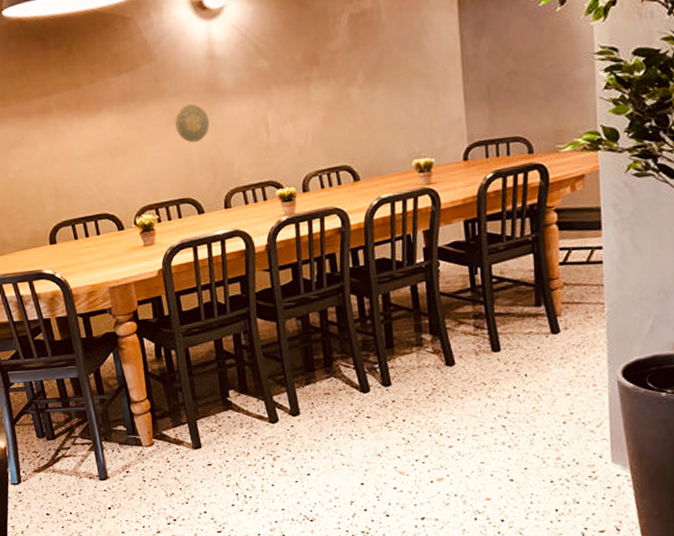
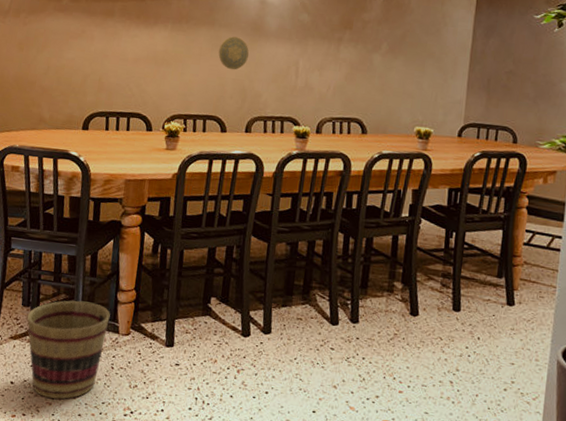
basket: none [45,420,131,522] -> present [27,300,111,400]

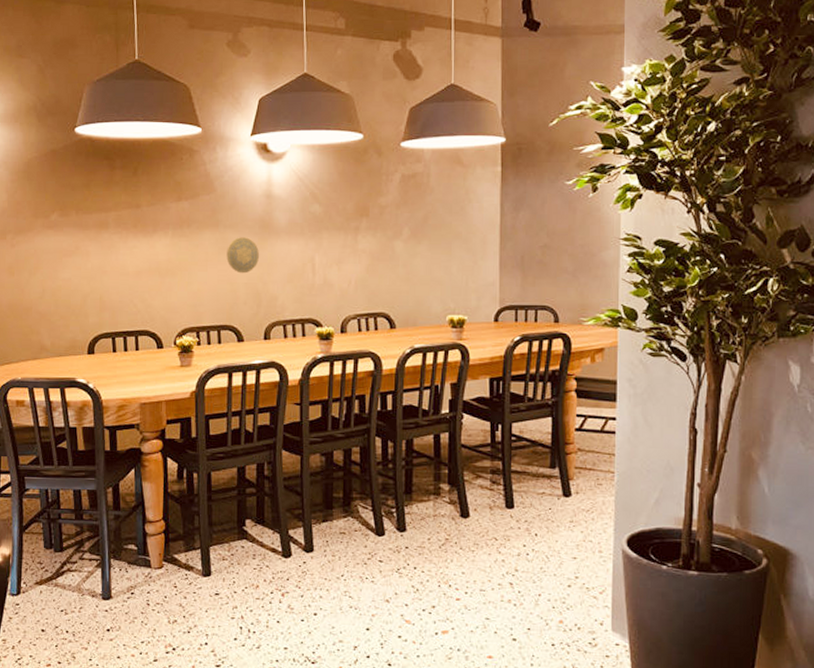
basket: present [27,300,111,400] -> none [51,537,140,643]

